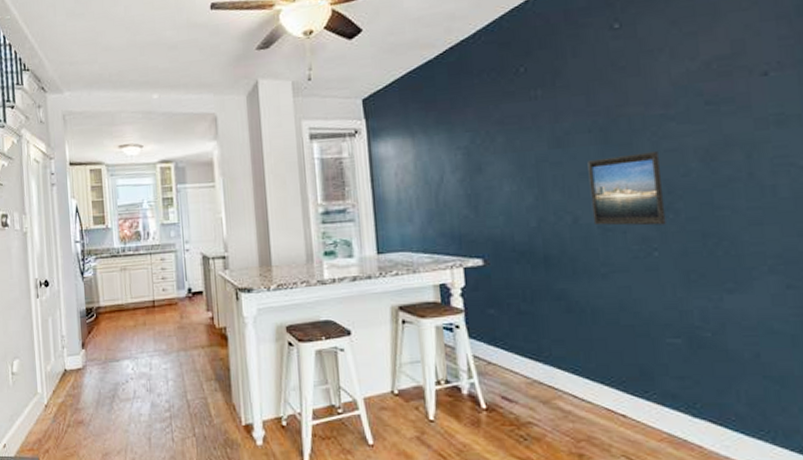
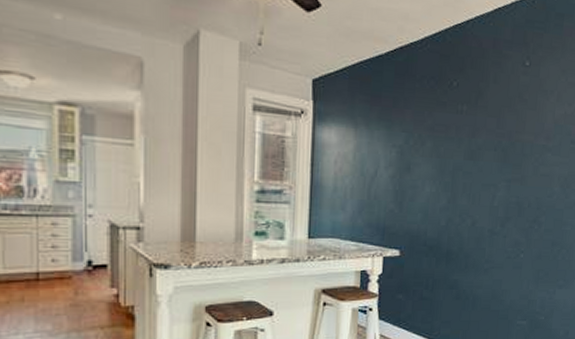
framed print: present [587,151,666,226] -> none [486,174,536,233]

